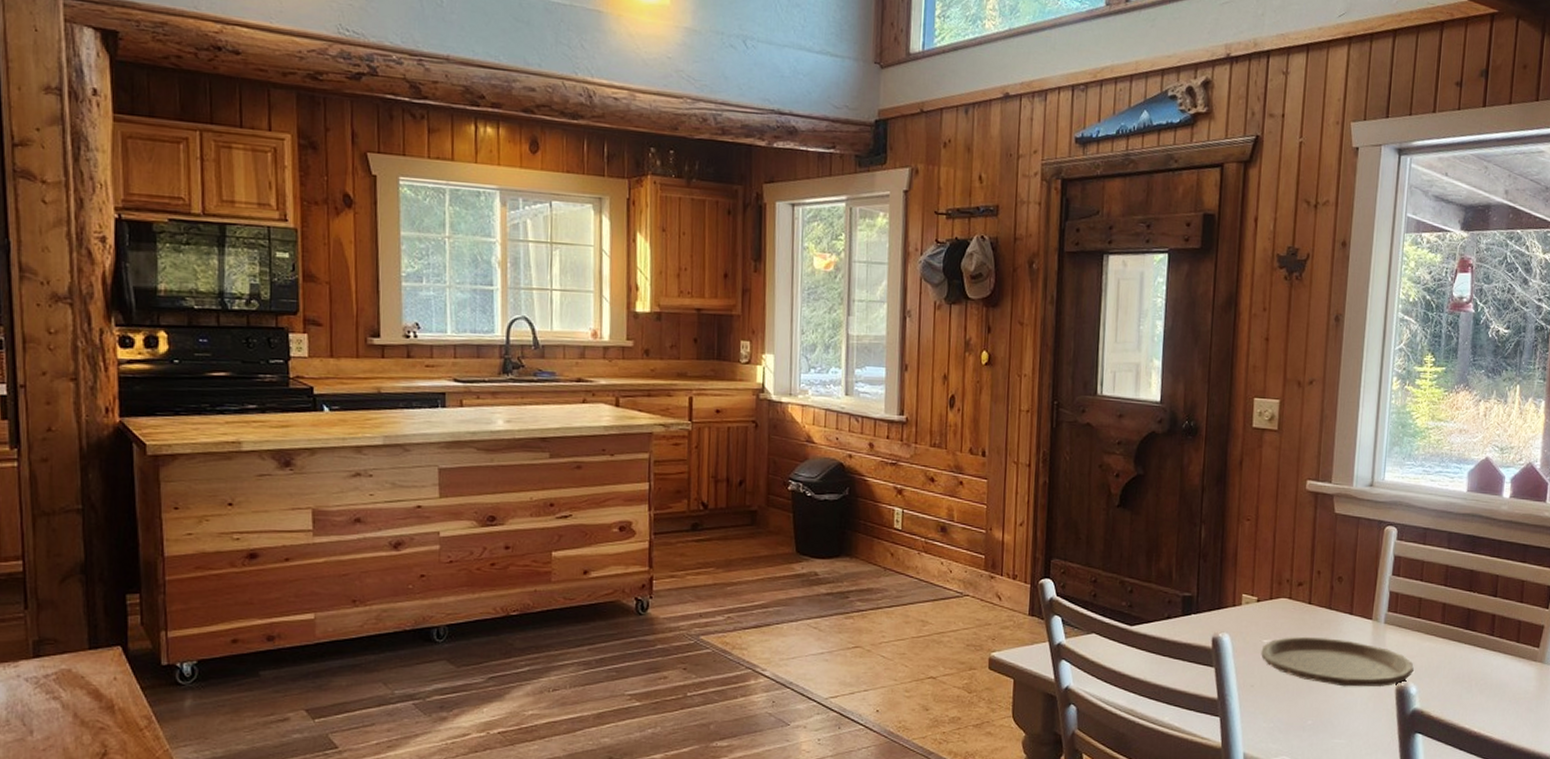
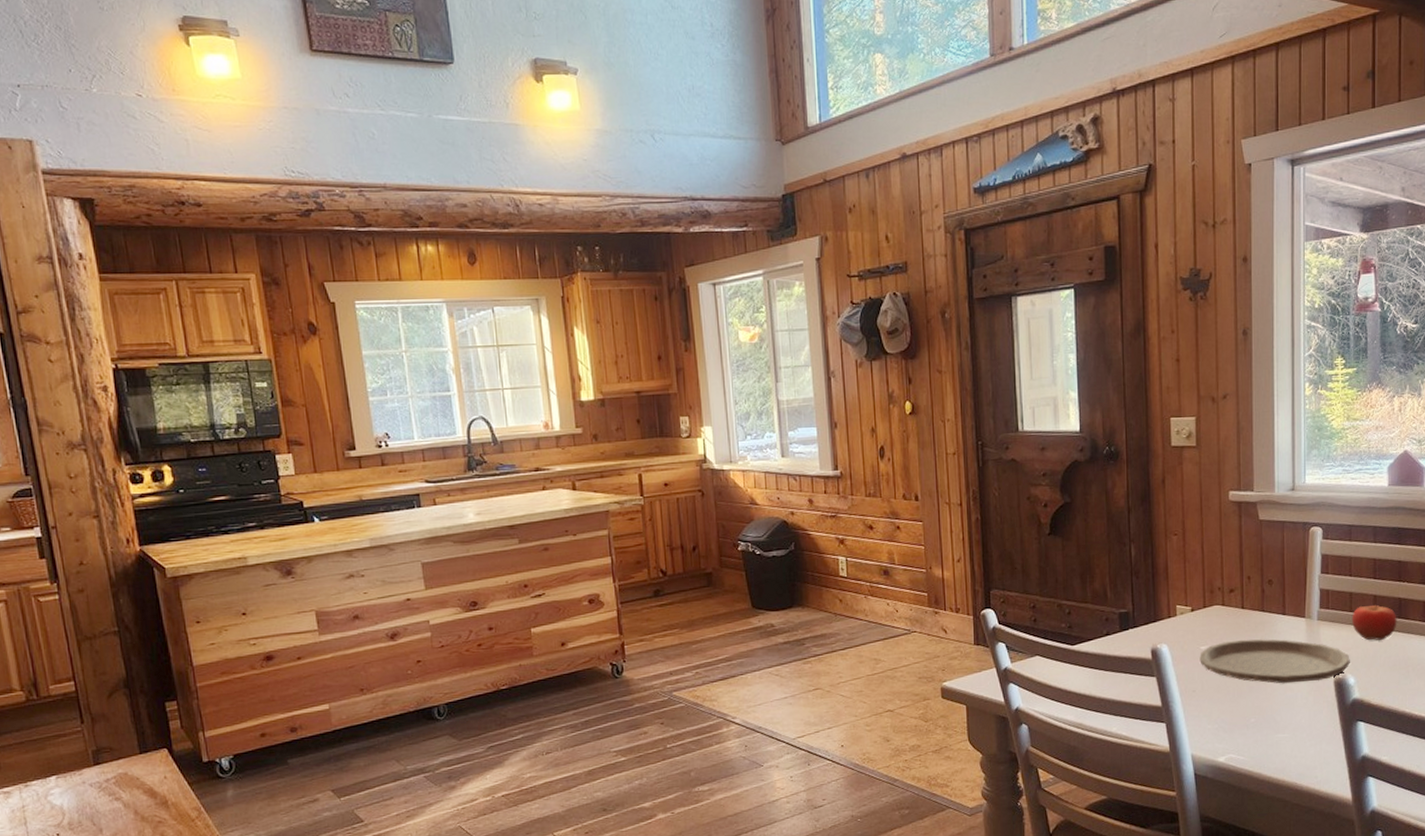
fruit: none [1419,609,1465,650] -> present [1352,601,1397,640]

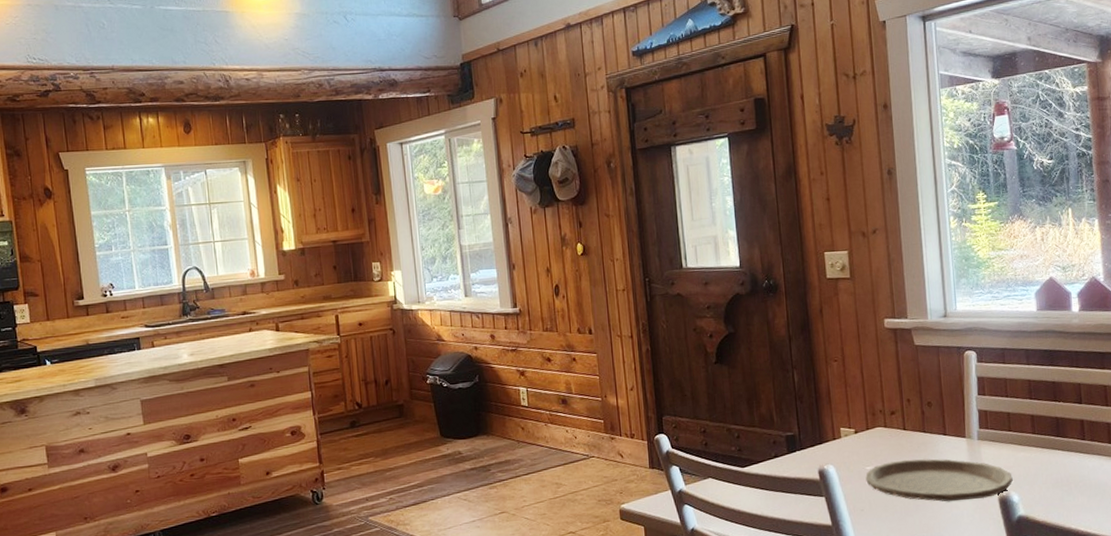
fruit: present [1352,601,1397,640] -> none [1011,420,1056,459]

